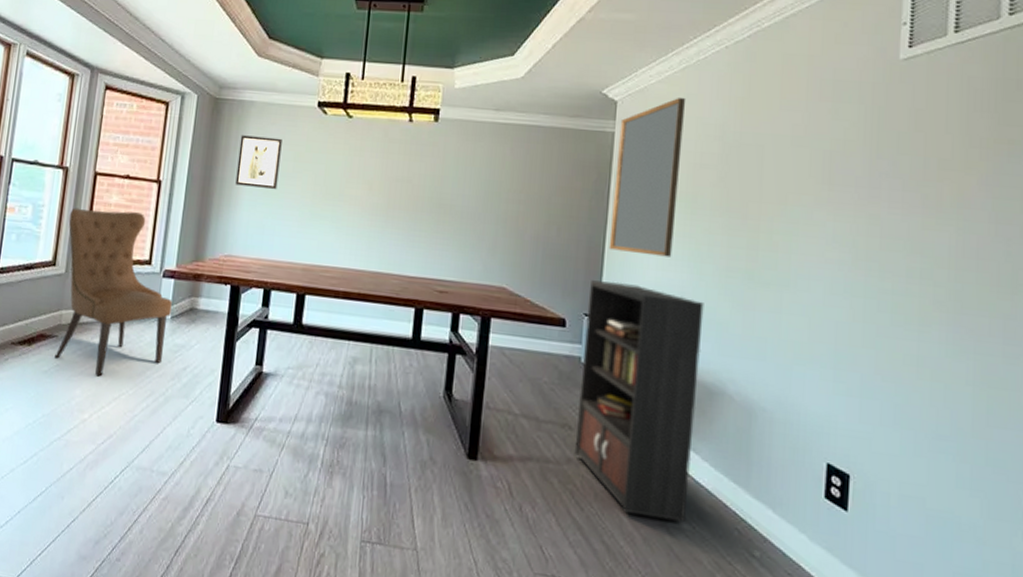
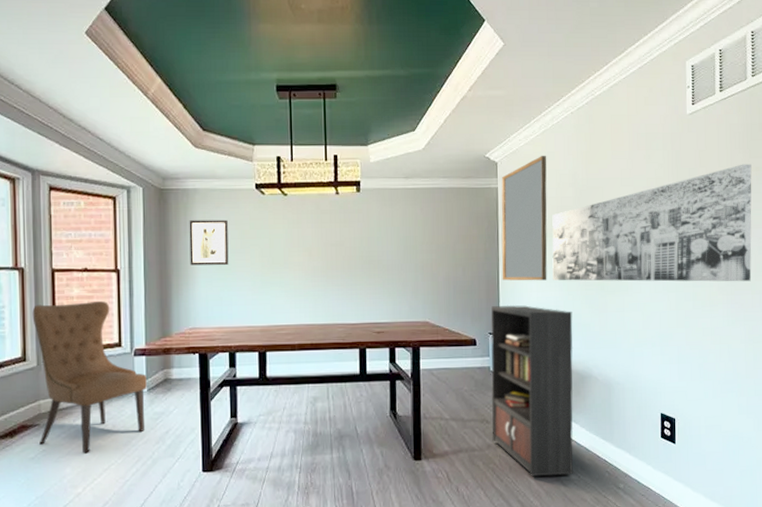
wall art: none [680,133,1001,299] -> present [552,164,752,282]

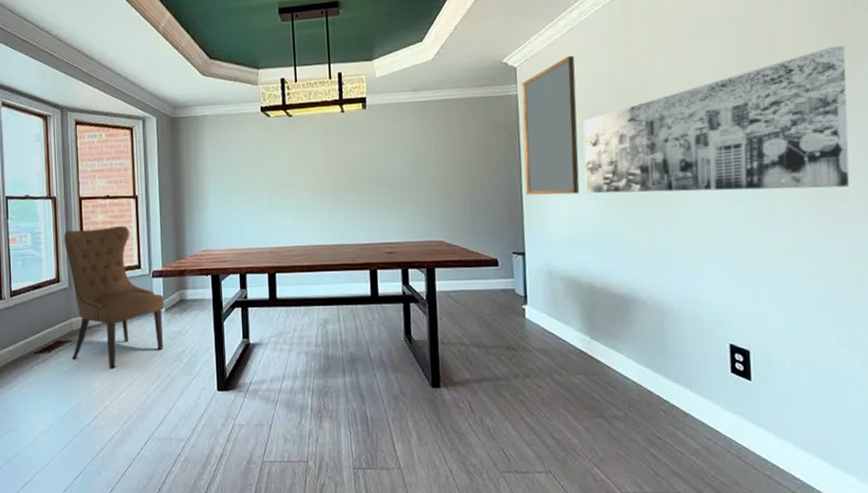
wall art: present [189,219,229,266] -> none [199,144,237,190]
bookcase: present [490,304,623,489] -> none [514,221,684,431]

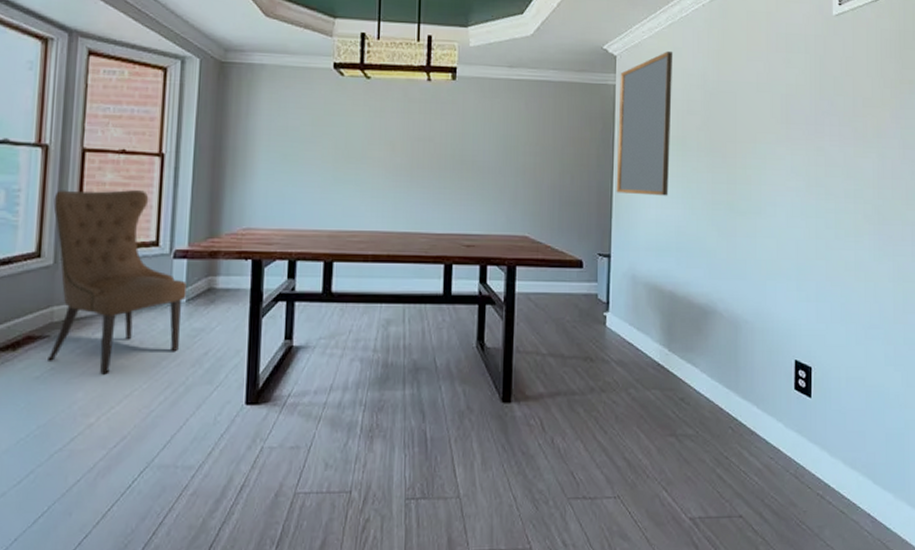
wall art: present [583,45,850,194] -> none [675,75,904,211]

